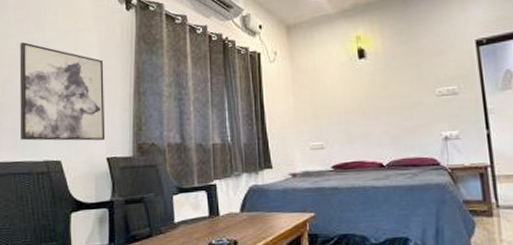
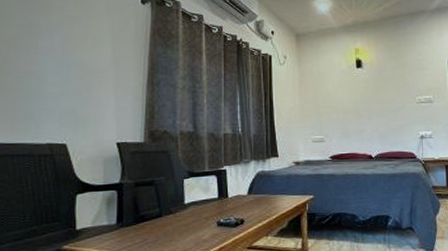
wall art: present [19,41,106,141] -> none [19,23,116,127]

